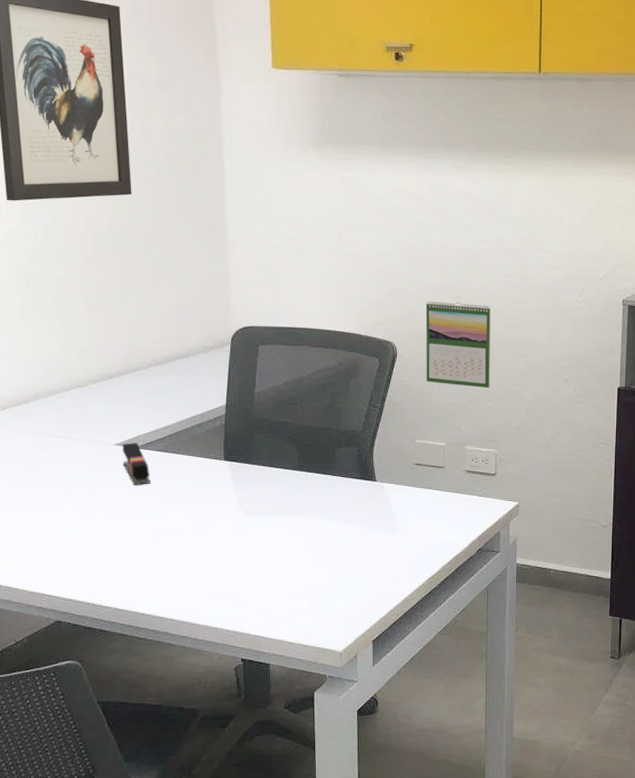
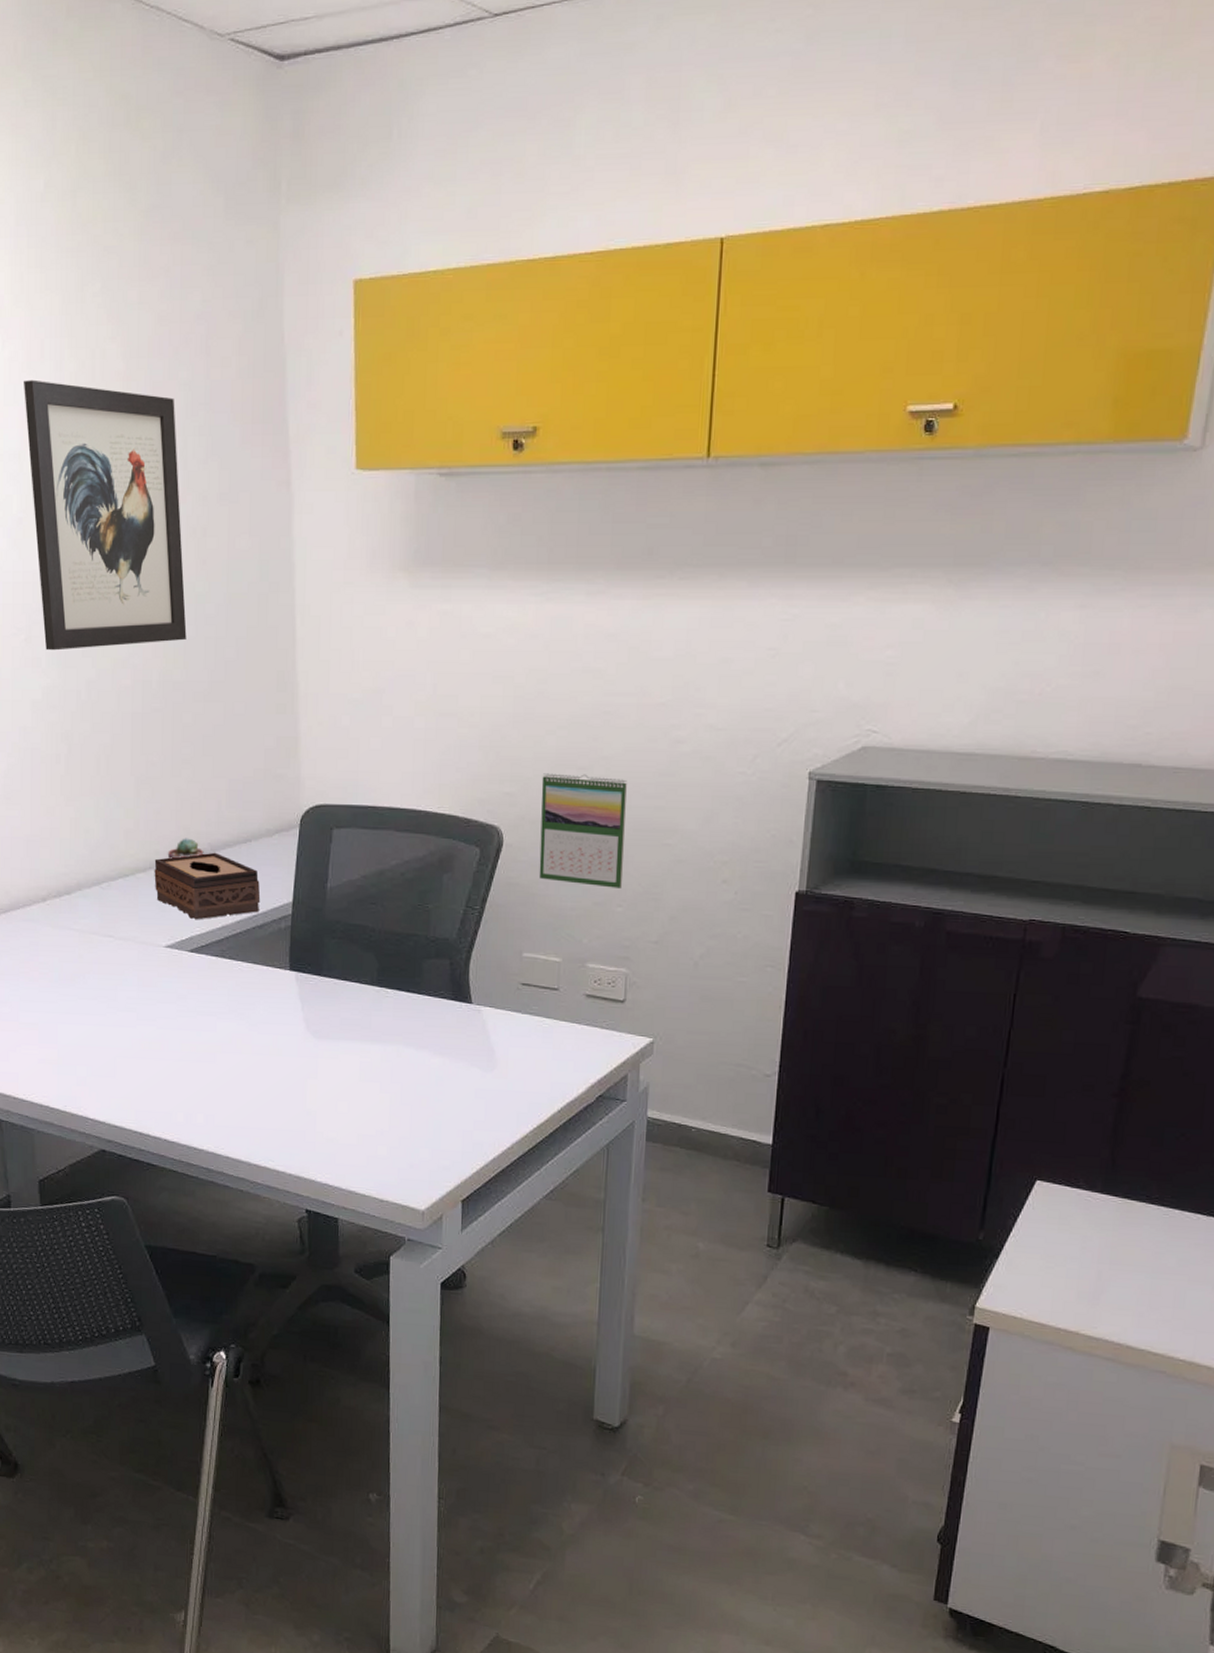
tissue box: none [104,366,198,422] -> present [154,852,261,920]
potted succulent: none [116,354,149,372] -> present [167,838,204,859]
stapler: present [122,442,150,485] -> none [173,944,205,996]

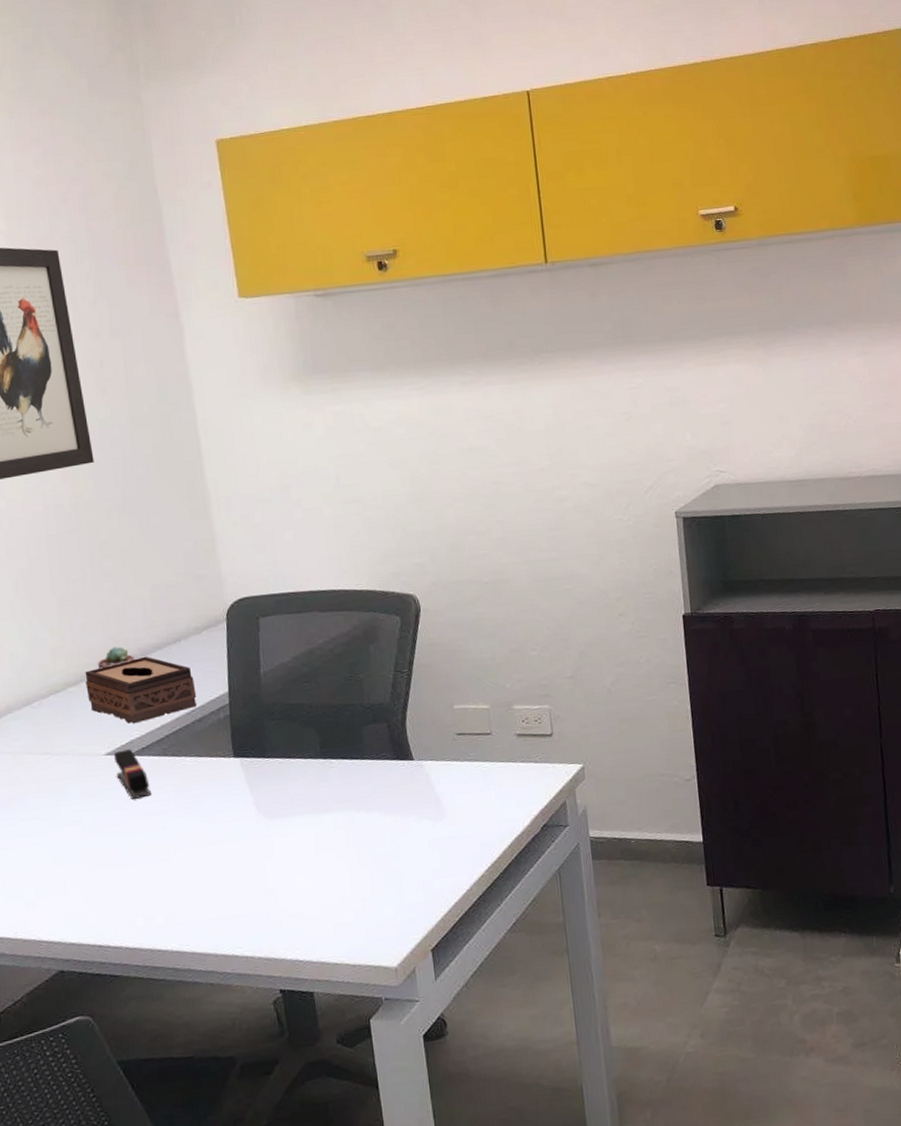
stapler: none [173,944,205,996] -> present [113,749,151,799]
calendar: present [539,773,627,888] -> none [447,538,534,637]

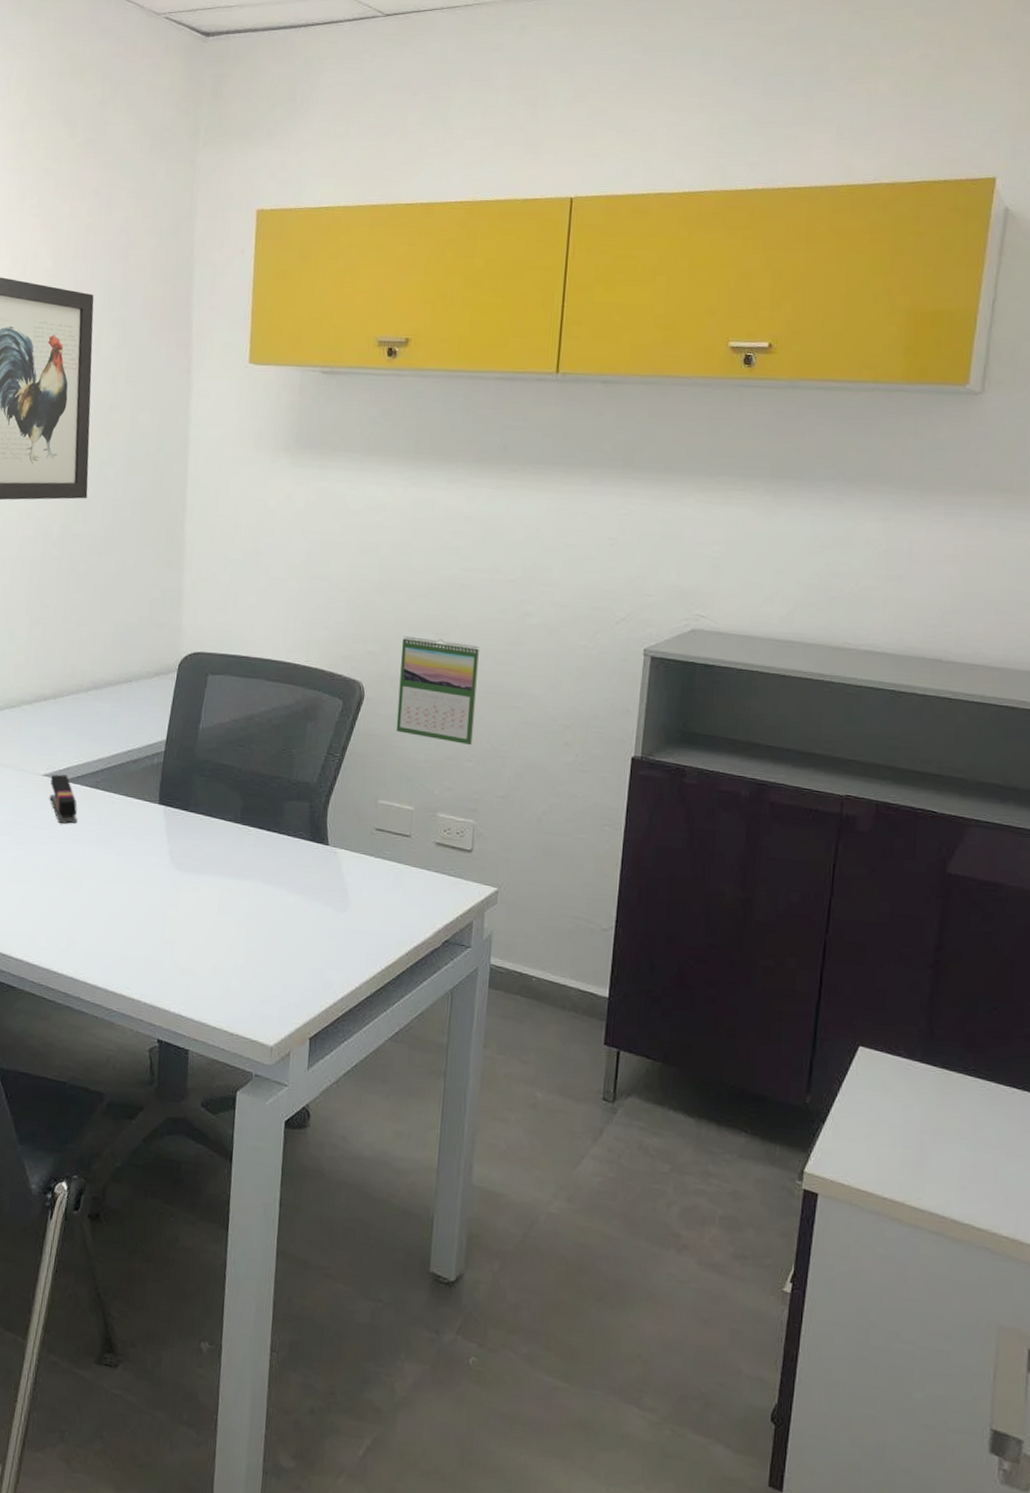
tissue box: present [85,656,197,724] -> none [38,690,137,752]
potted succulent: present [97,646,135,669] -> none [52,675,87,694]
calendar: none [447,538,534,637] -> present [396,636,479,745]

